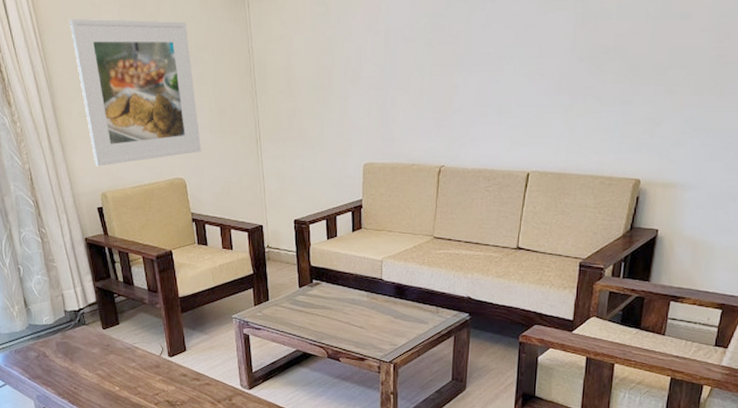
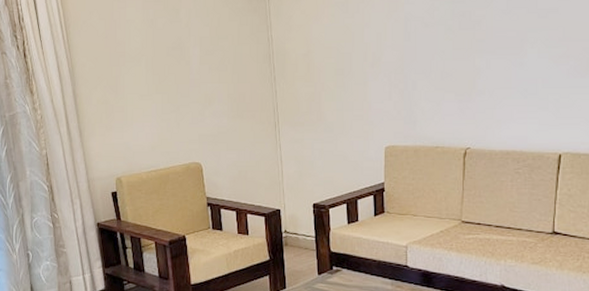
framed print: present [69,18,201,167] -> none [94,12,219,152]

